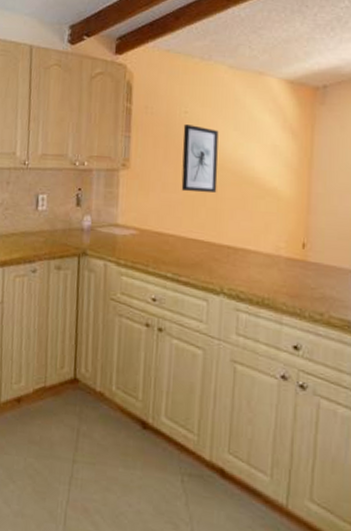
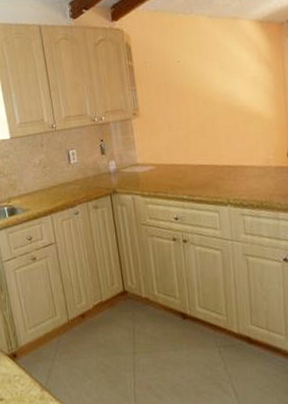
wall art: present [181,124,219,193] -> none [178,71,213,128]

